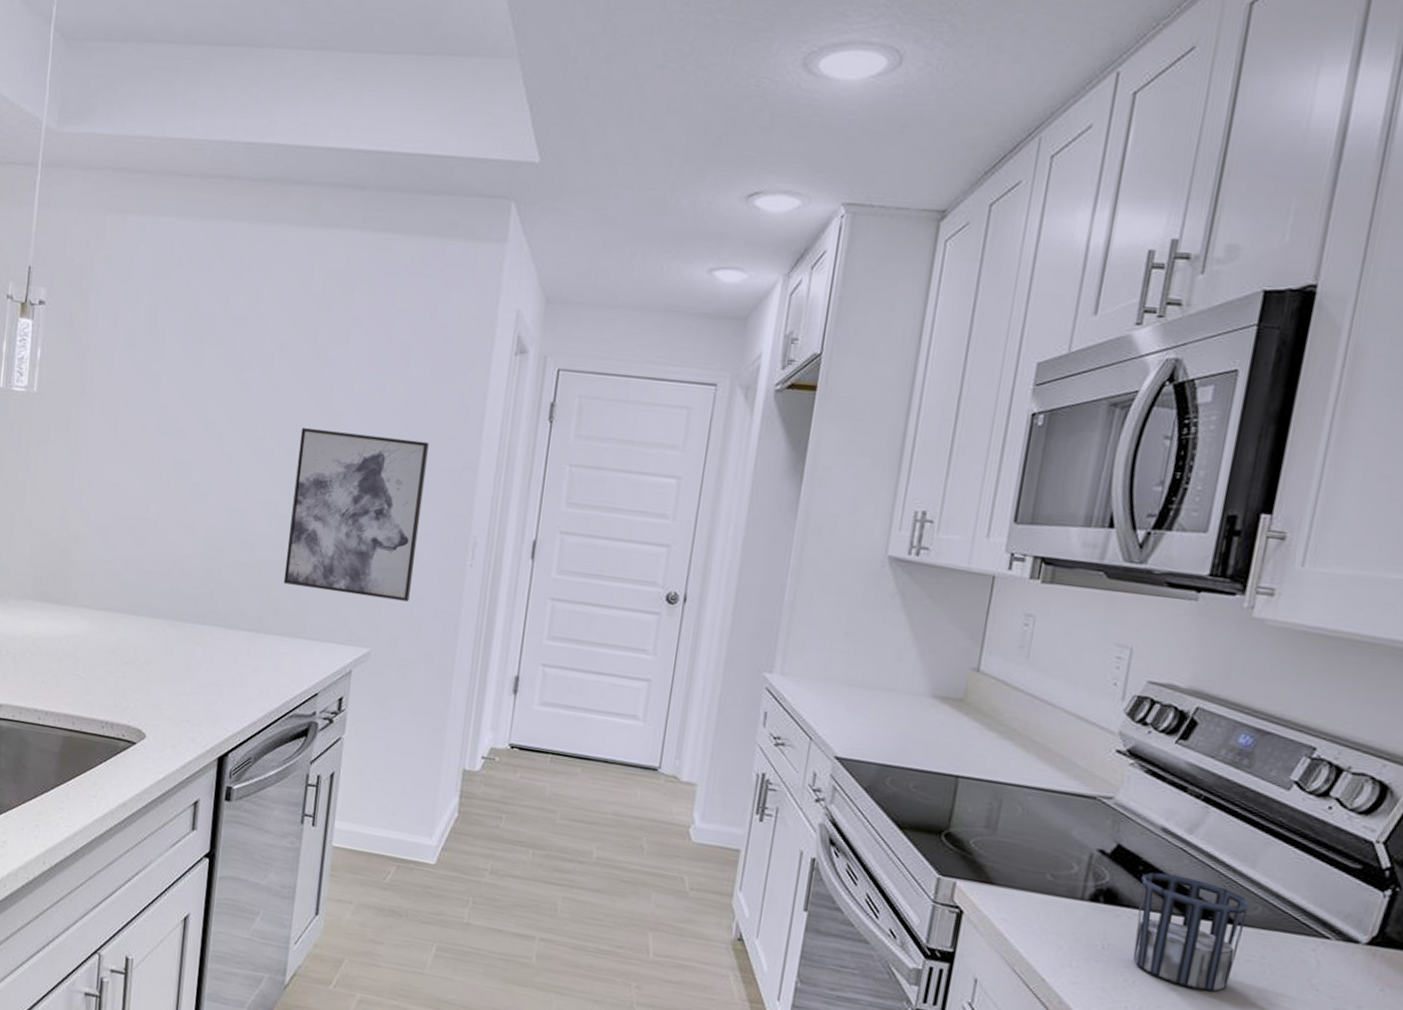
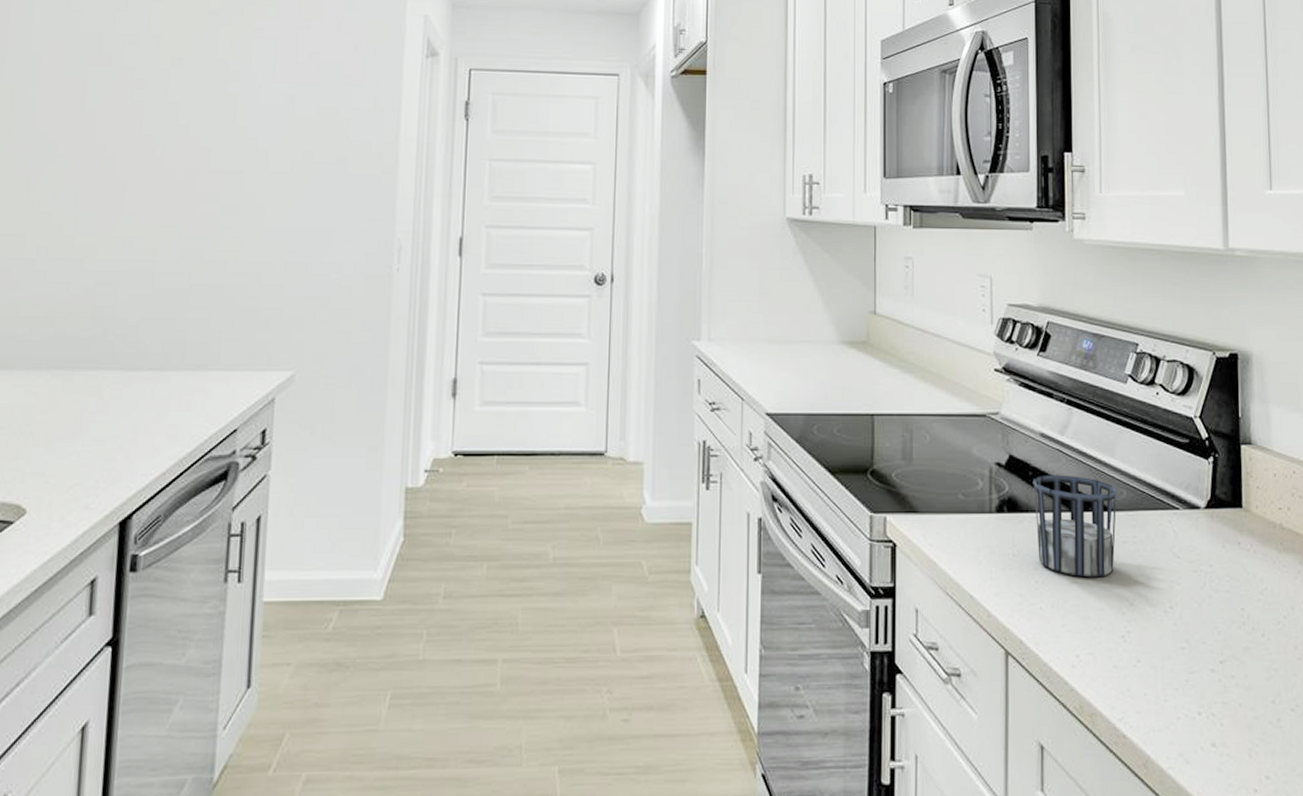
wall art: present [283,428,429,602] -> none [191,145,344,315]

